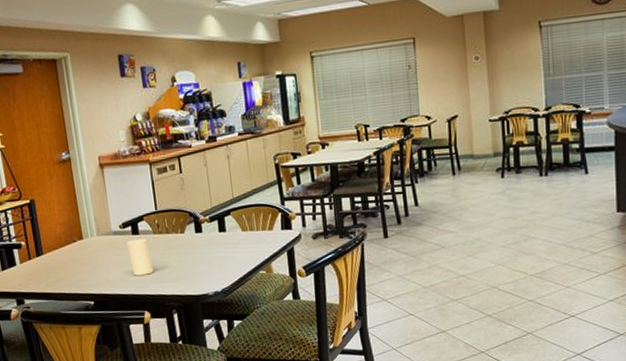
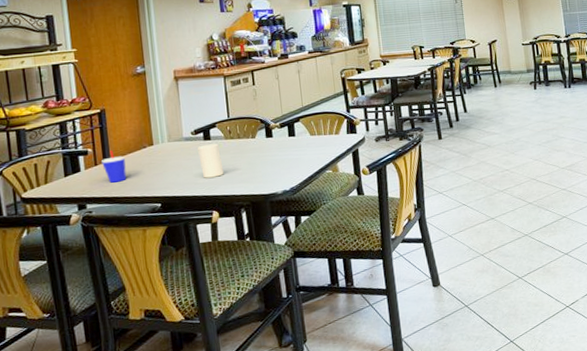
beverage cup: none [35,244,60,278] -> present [102,151,127,183]

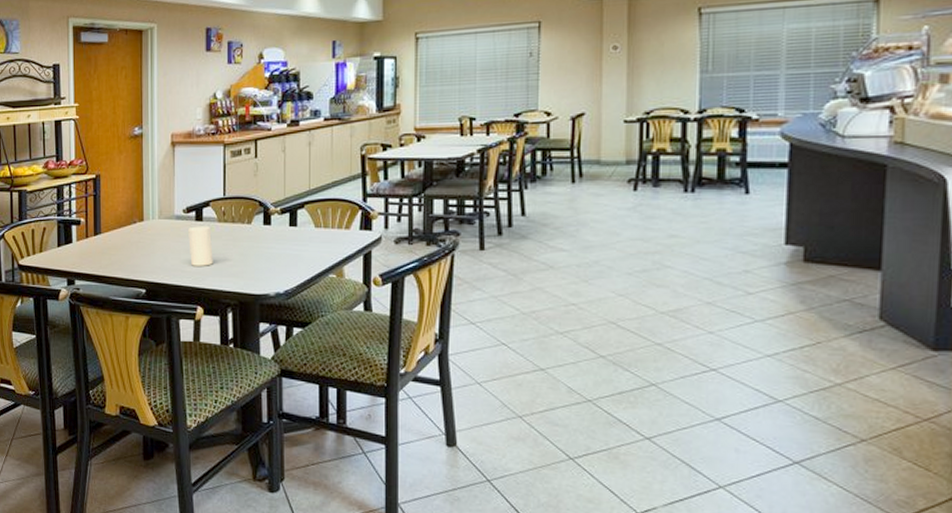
beverage cup: present [102,151,127,183] -> none [93,223,115,259]

